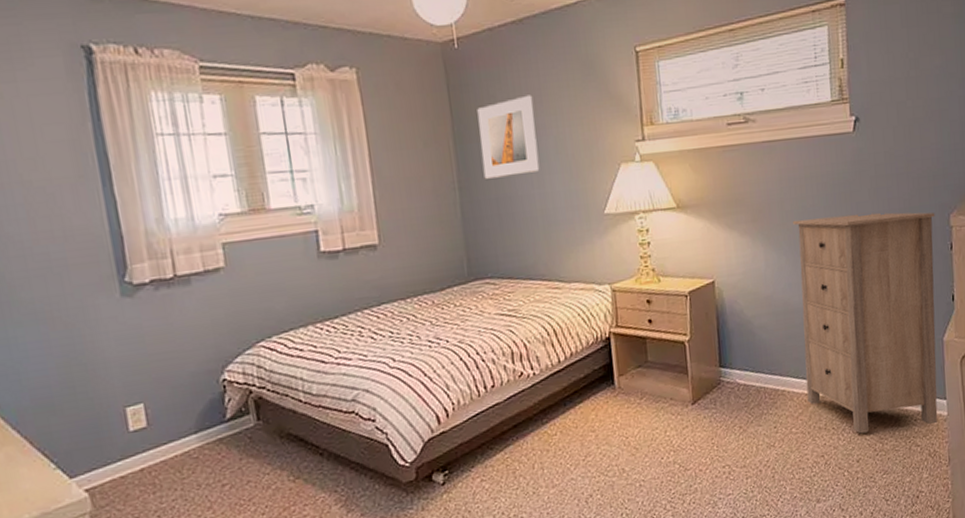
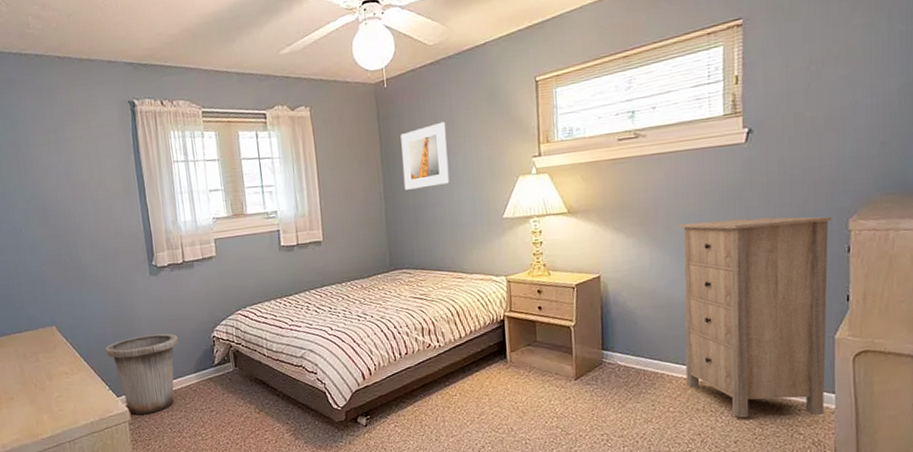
trash can: none [49,379,168,502] -> present [106,333,178,415]

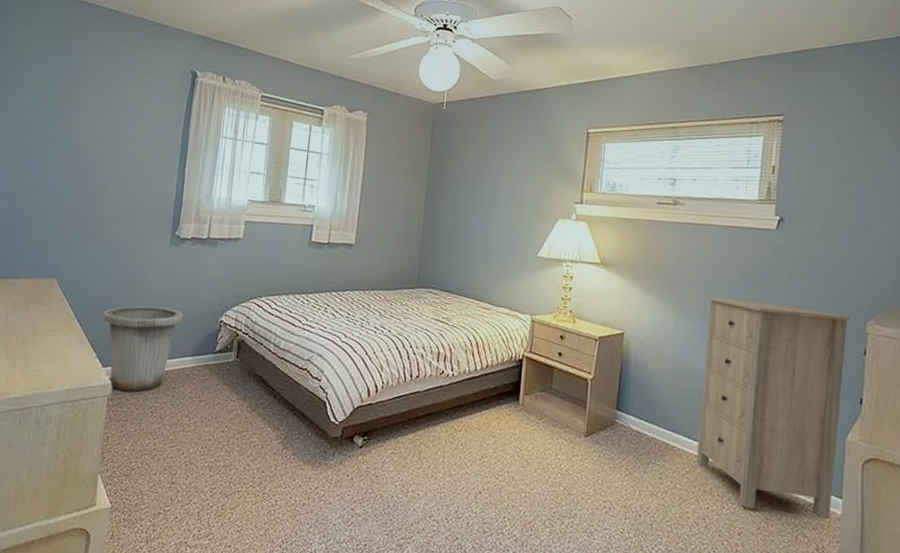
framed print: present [400,121,450,190] -> none [445,152,496,213]

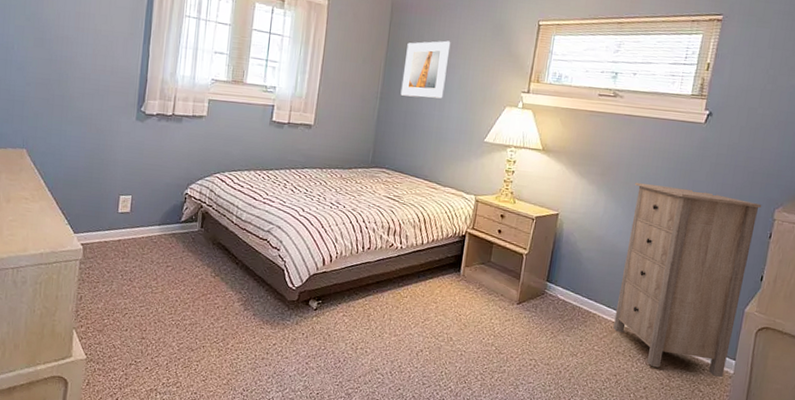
trash can: present [103,306,183,392] -> none [73,177,150,257]
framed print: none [445,152,496,213] -> present [400,40,451,99]

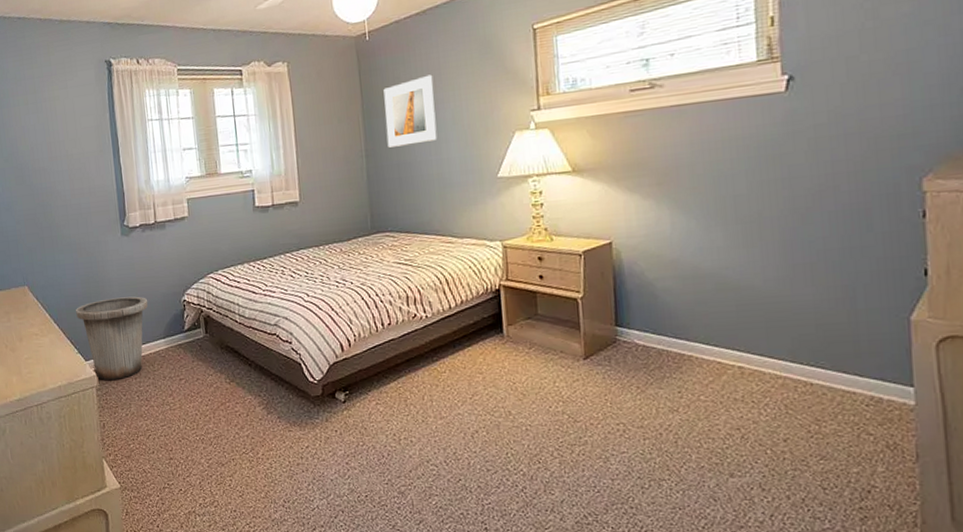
trash can: none [73,177,150,257] -> present [76,296,148,380]
storage cabinet: present [613,182,762,378] -> none [706,175,901,413]

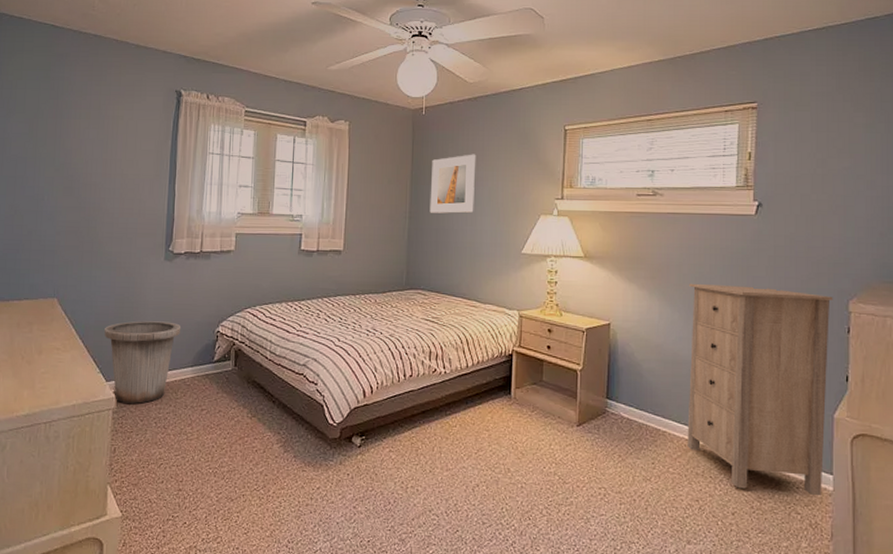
storage cabinet: none [706,175,901,413] -> present [687,283,833,496]

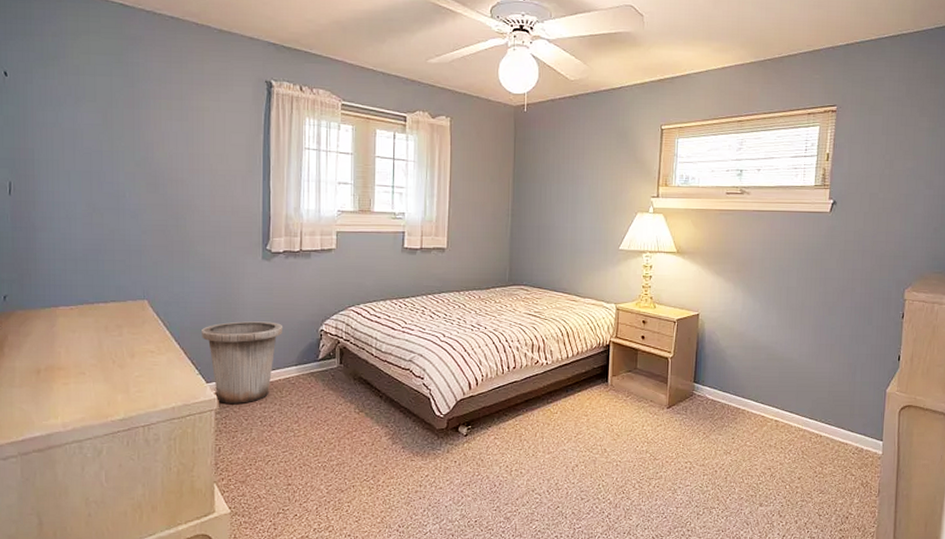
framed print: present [429,154,476,214] -> none [531,152,577,211]
storage cabinet: present [687,283,833,496] -> none [763,275,892,460]

